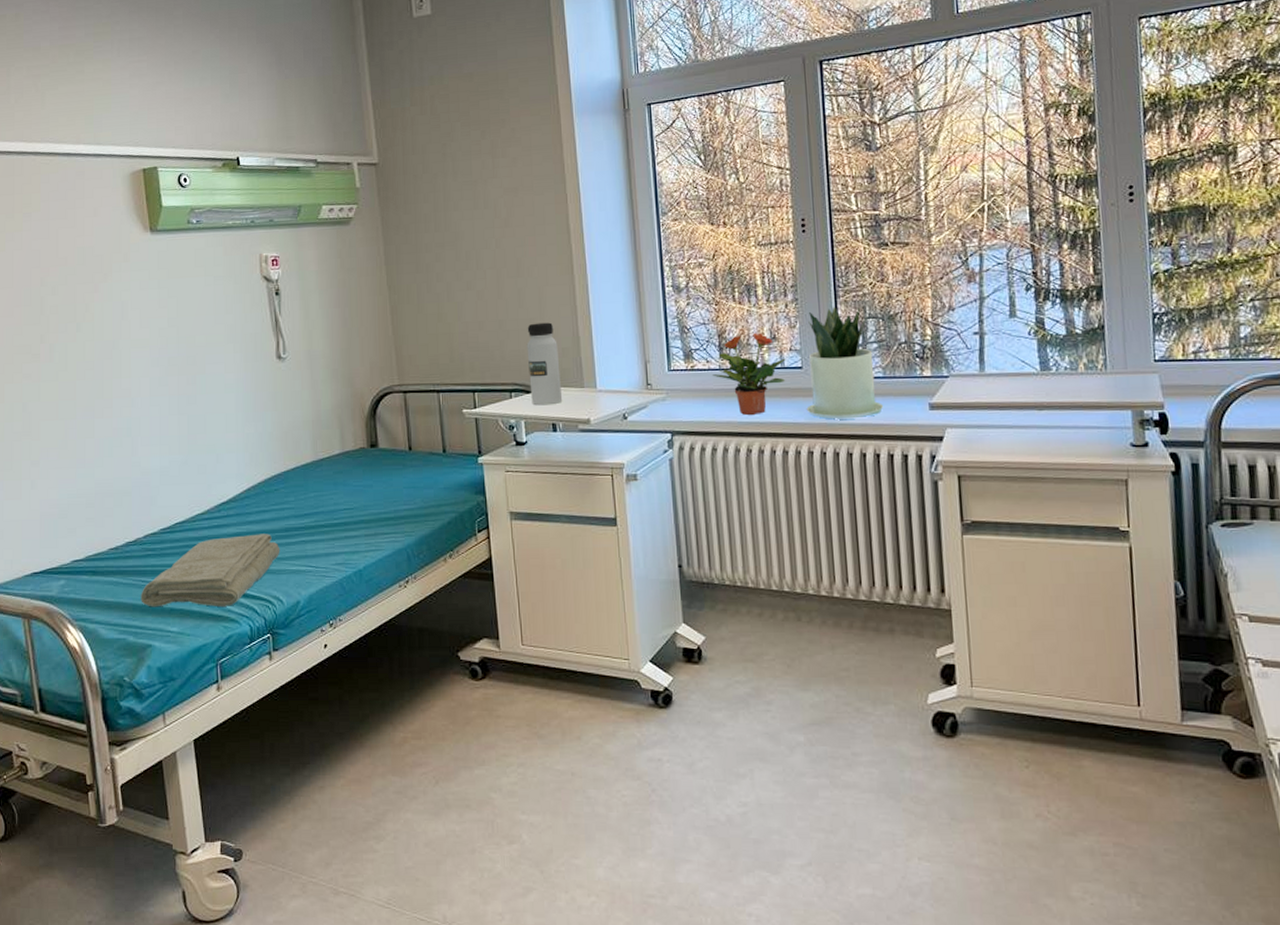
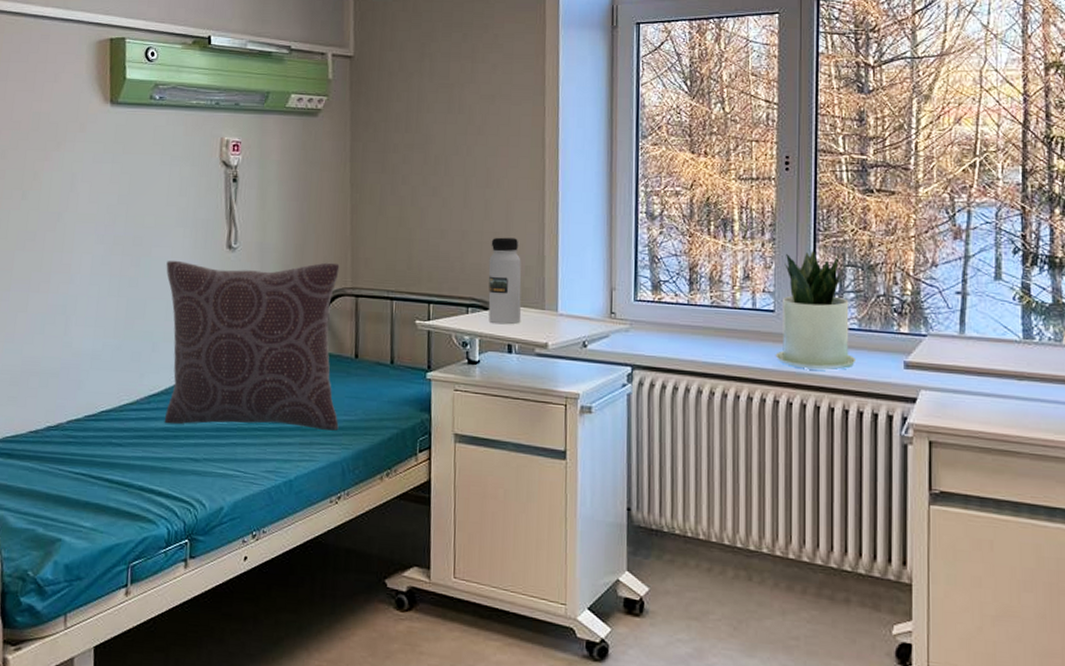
towel: present [141,533,281,607] -> none [55,431,209,506]
pillow: none [221,362,400,529] -> present [164,260,340,431]
potted plant: present [713,332,786,415] -> none [680,270,758,356]

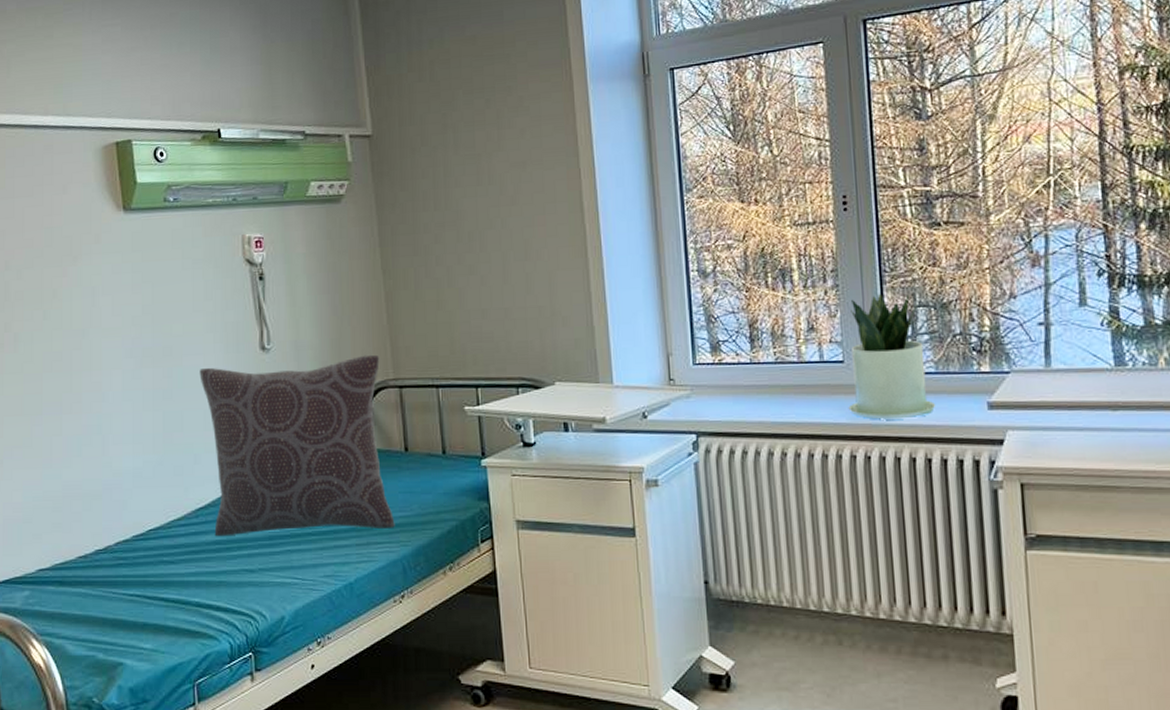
water bottle: present [488,237,522,325] -> none [535,310,575,403]

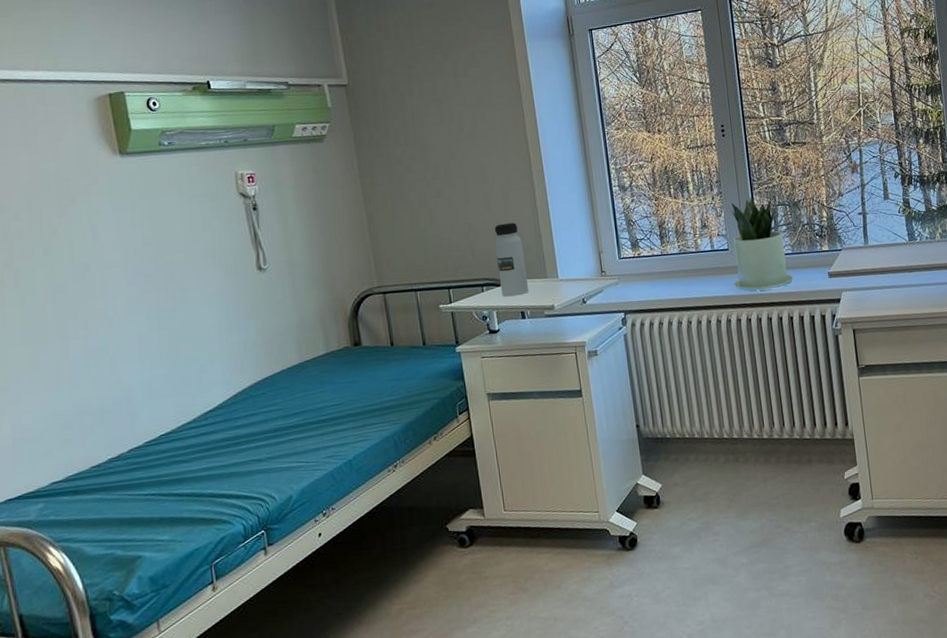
pillow: present [199,354,395,537] -> none [201,267,386,435]
water bottle: none [535,310,575,403] -> present [494,222,529,297]

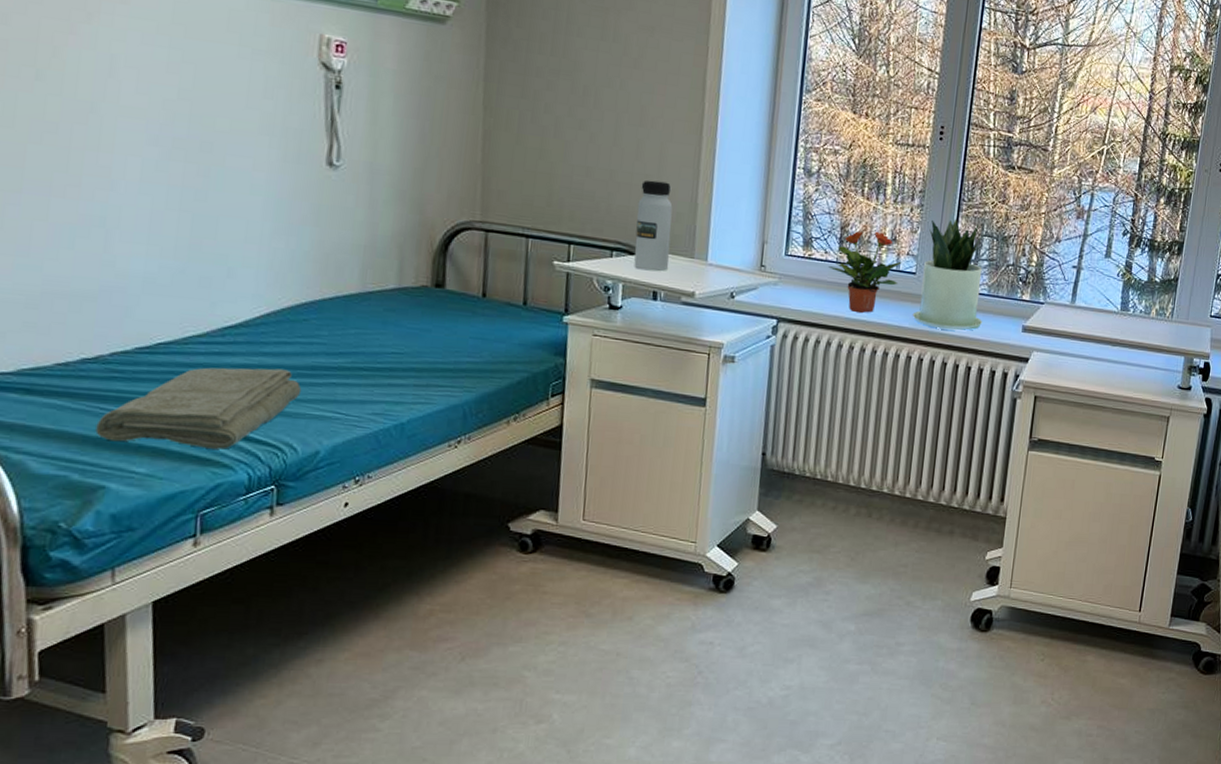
towel: none [127,435,271,519] -> present [95,367,302,449]
potted plant: none [656,222,716,292] -> present [829,230,902,313]

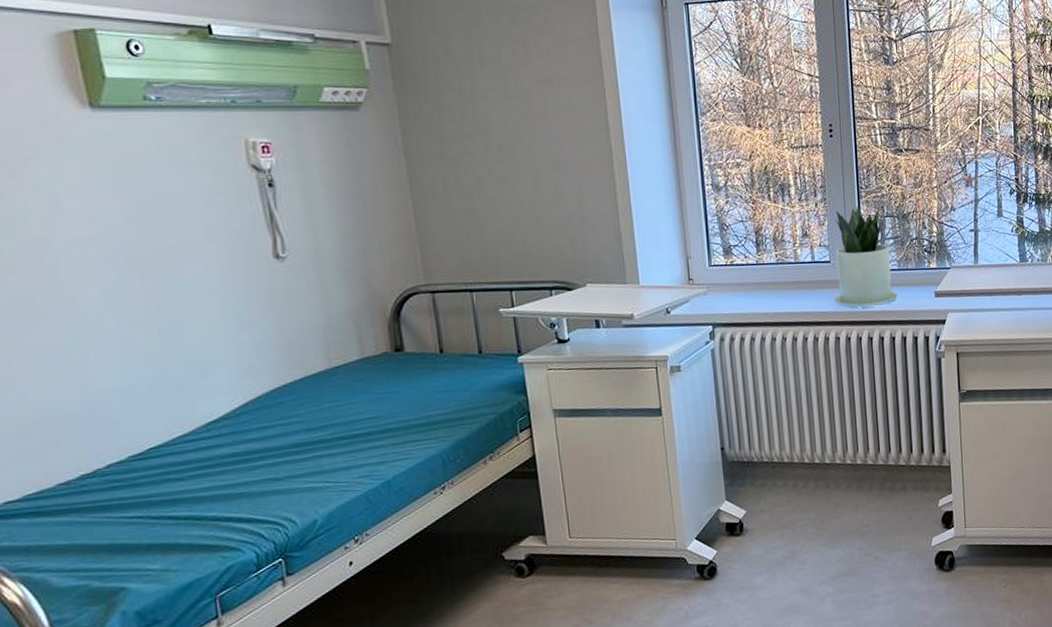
towel: present [95,367,302,449] -> none [106,451,290,546]
water bottle: present [634,180,673,271] -> none [566,219,606,303]
potted plant: present [829,230,902,313] -> none [750,229,816,306]

